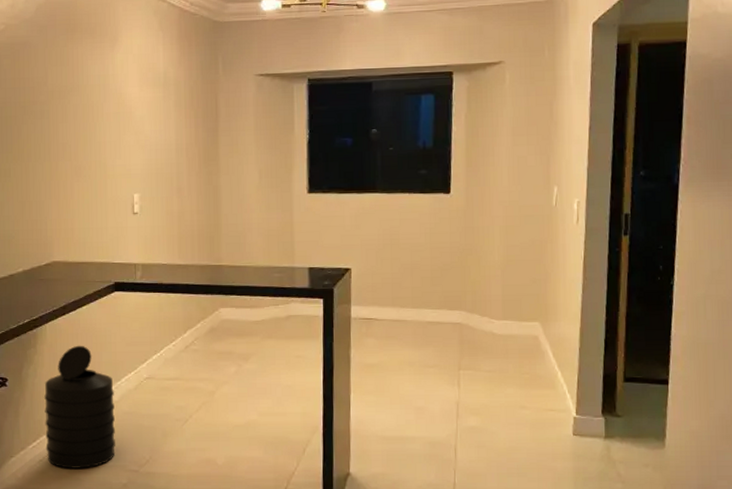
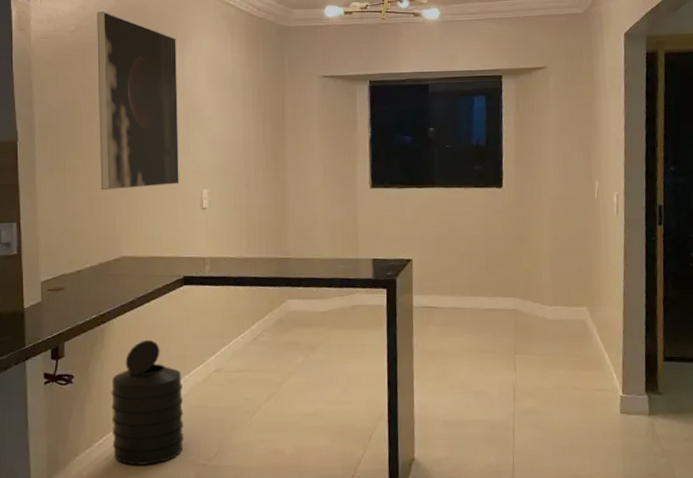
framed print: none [26,9,110,195] -> present [97,12,179,191]

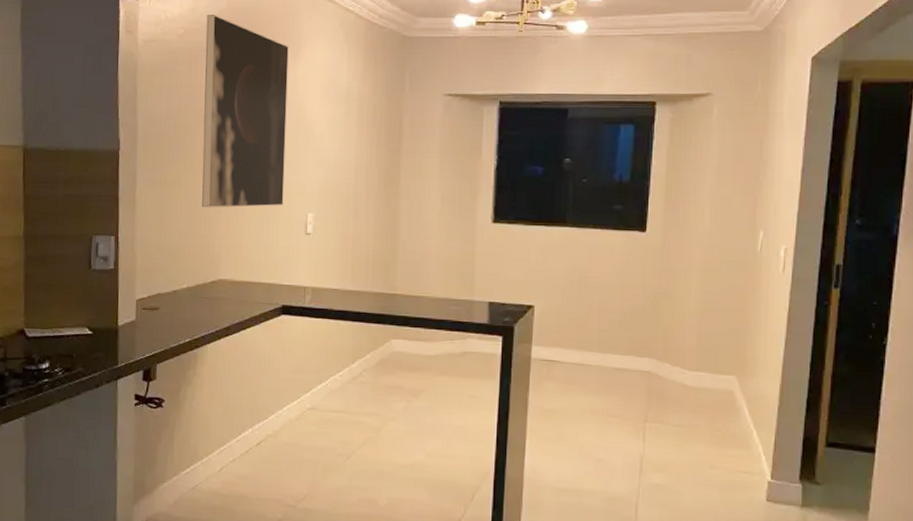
trash can: present [111,339,183,466] -> none [199,369,275,500]

